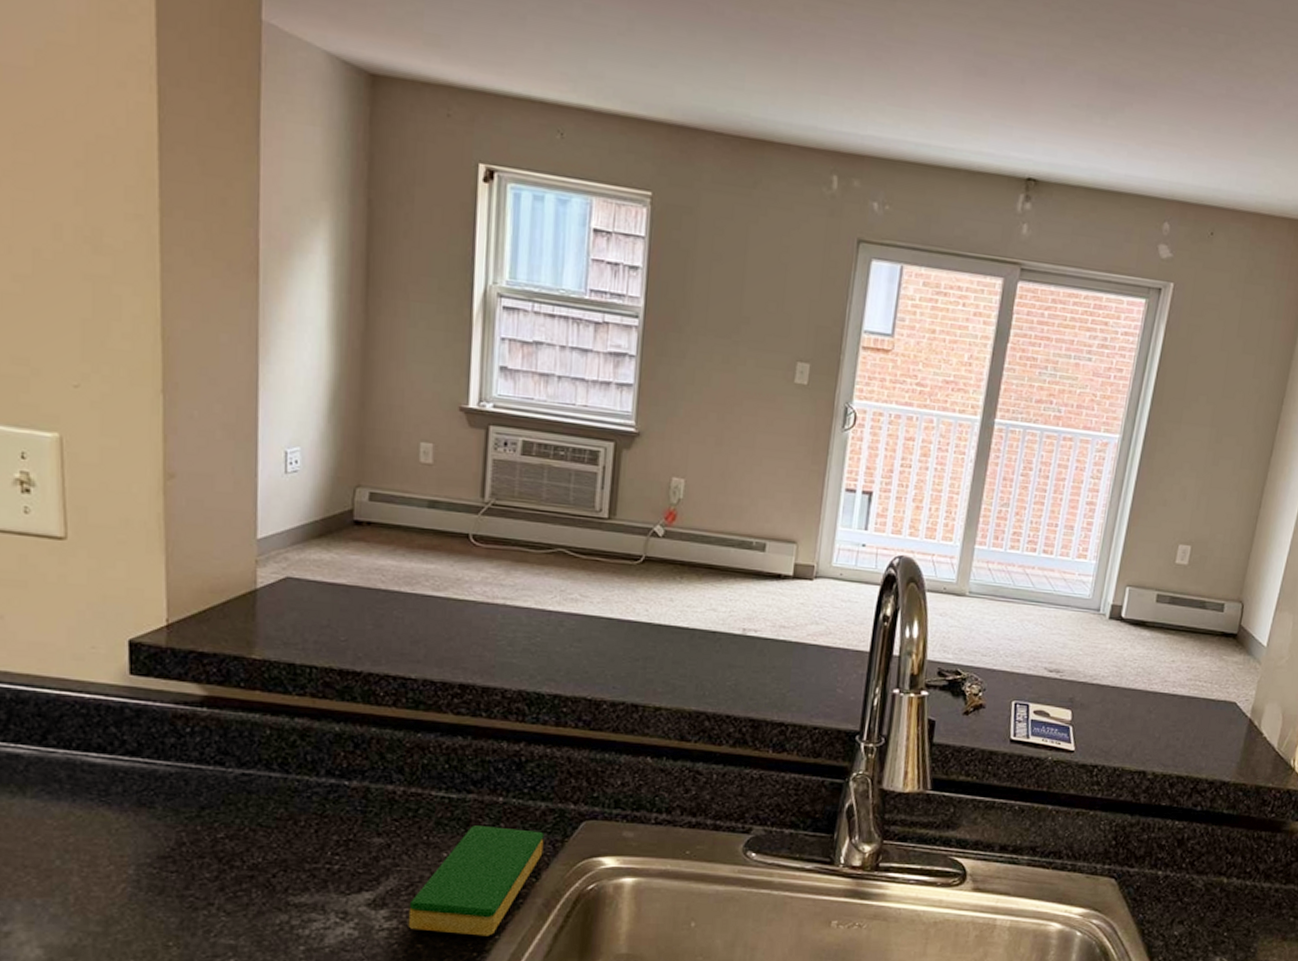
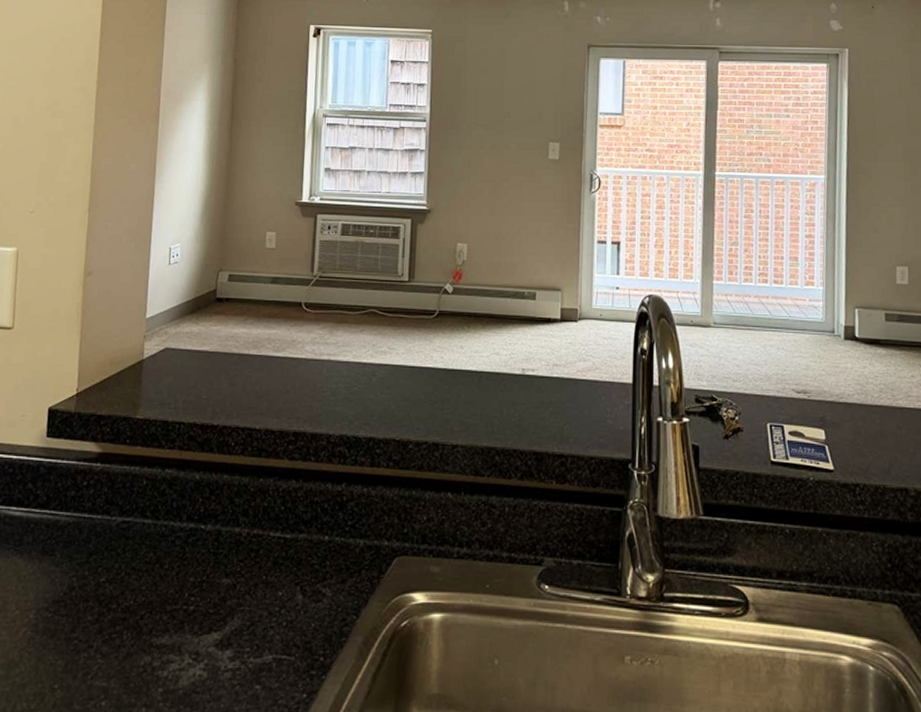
dish sponge: present [408,826,544,936] -> none [248,564,363,677]

